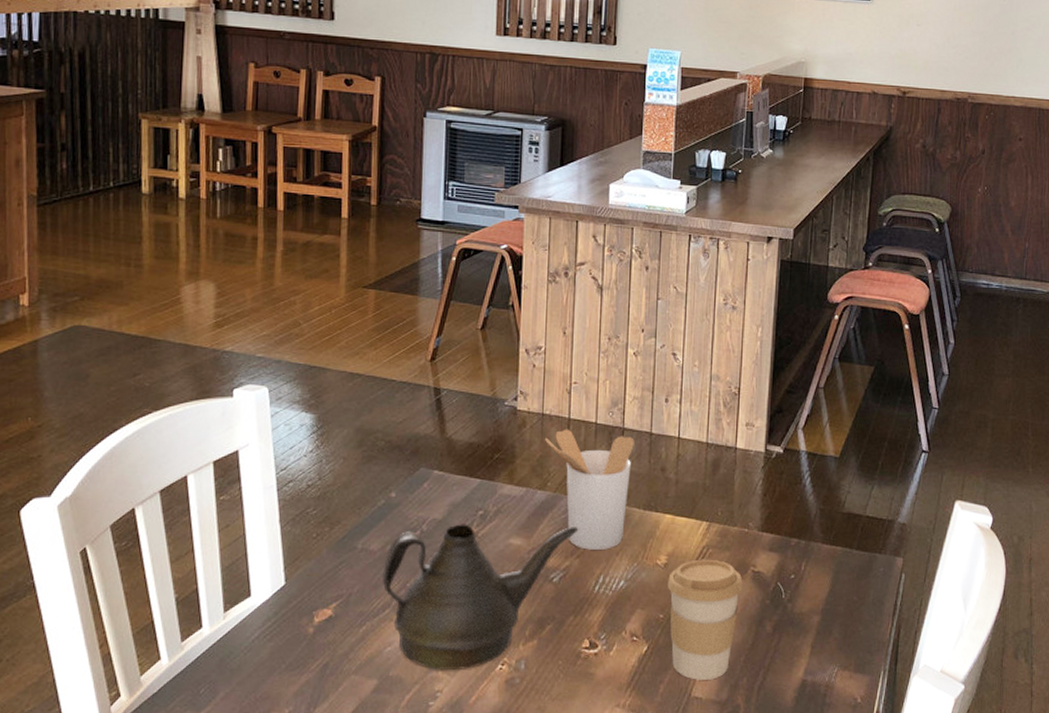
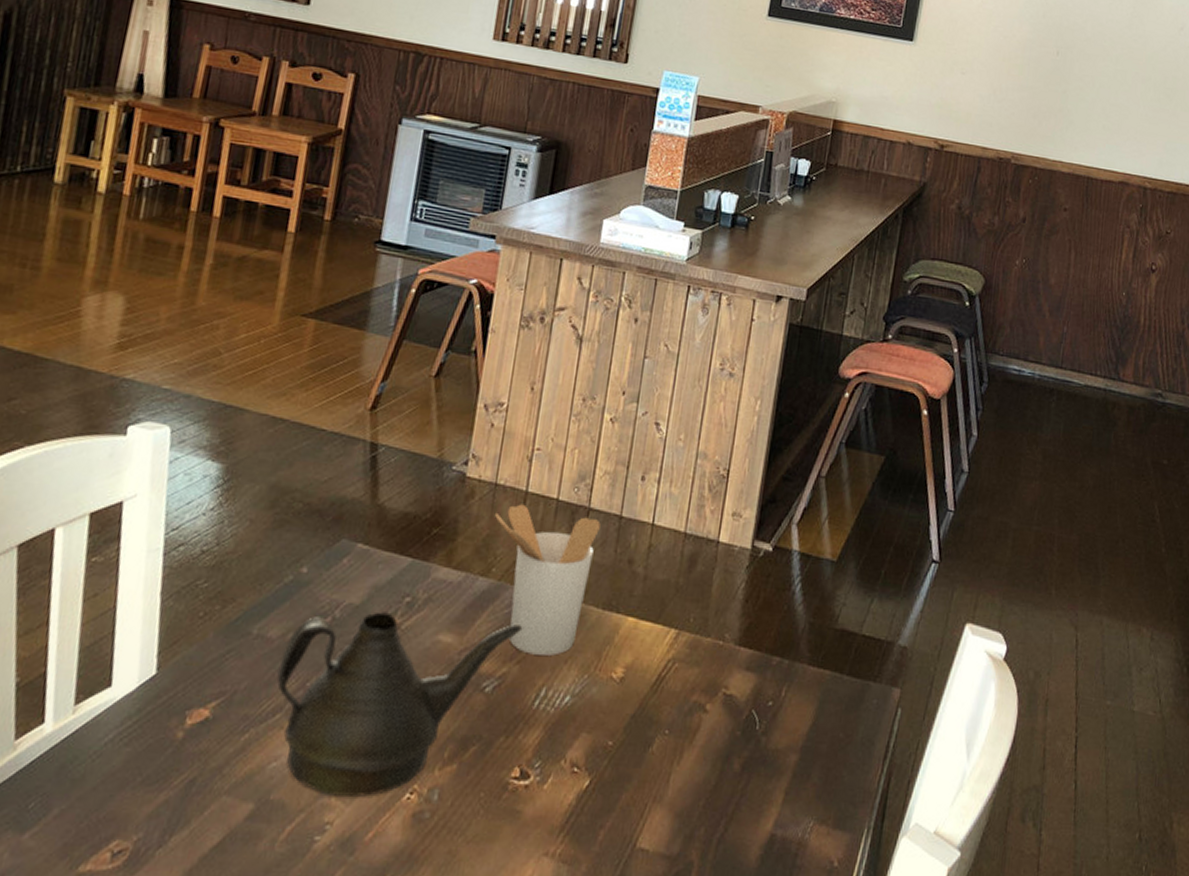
coffee cup: present [667,559,743,680] -> none [617,674,711,828]

